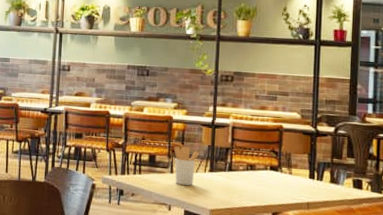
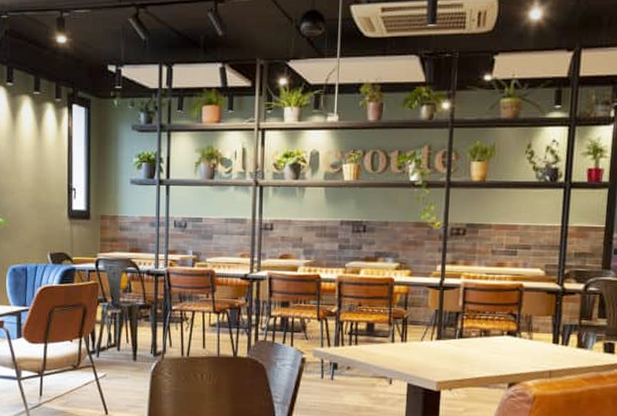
utensil holder: present [173,146,199,186] -> none [395,312,425,357]

